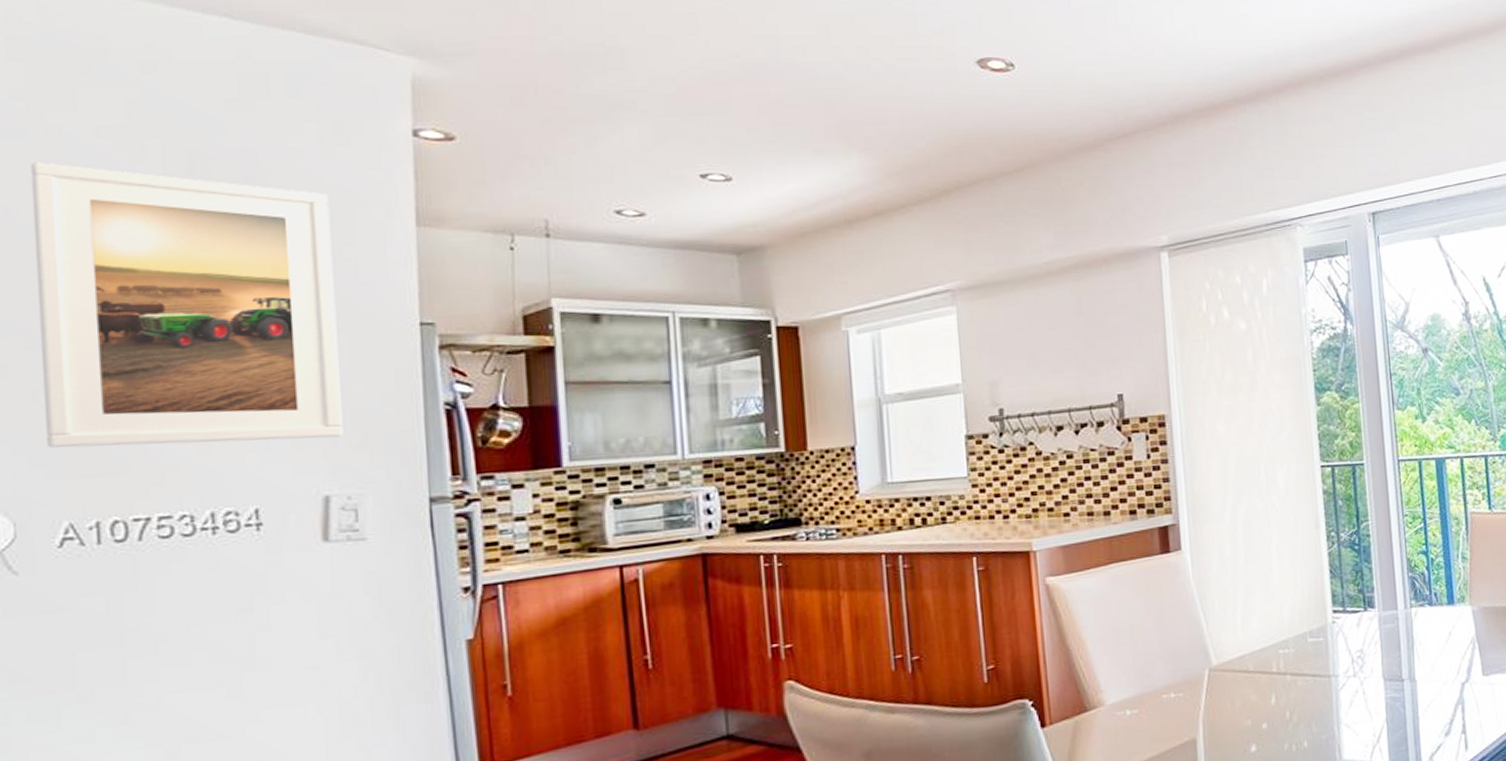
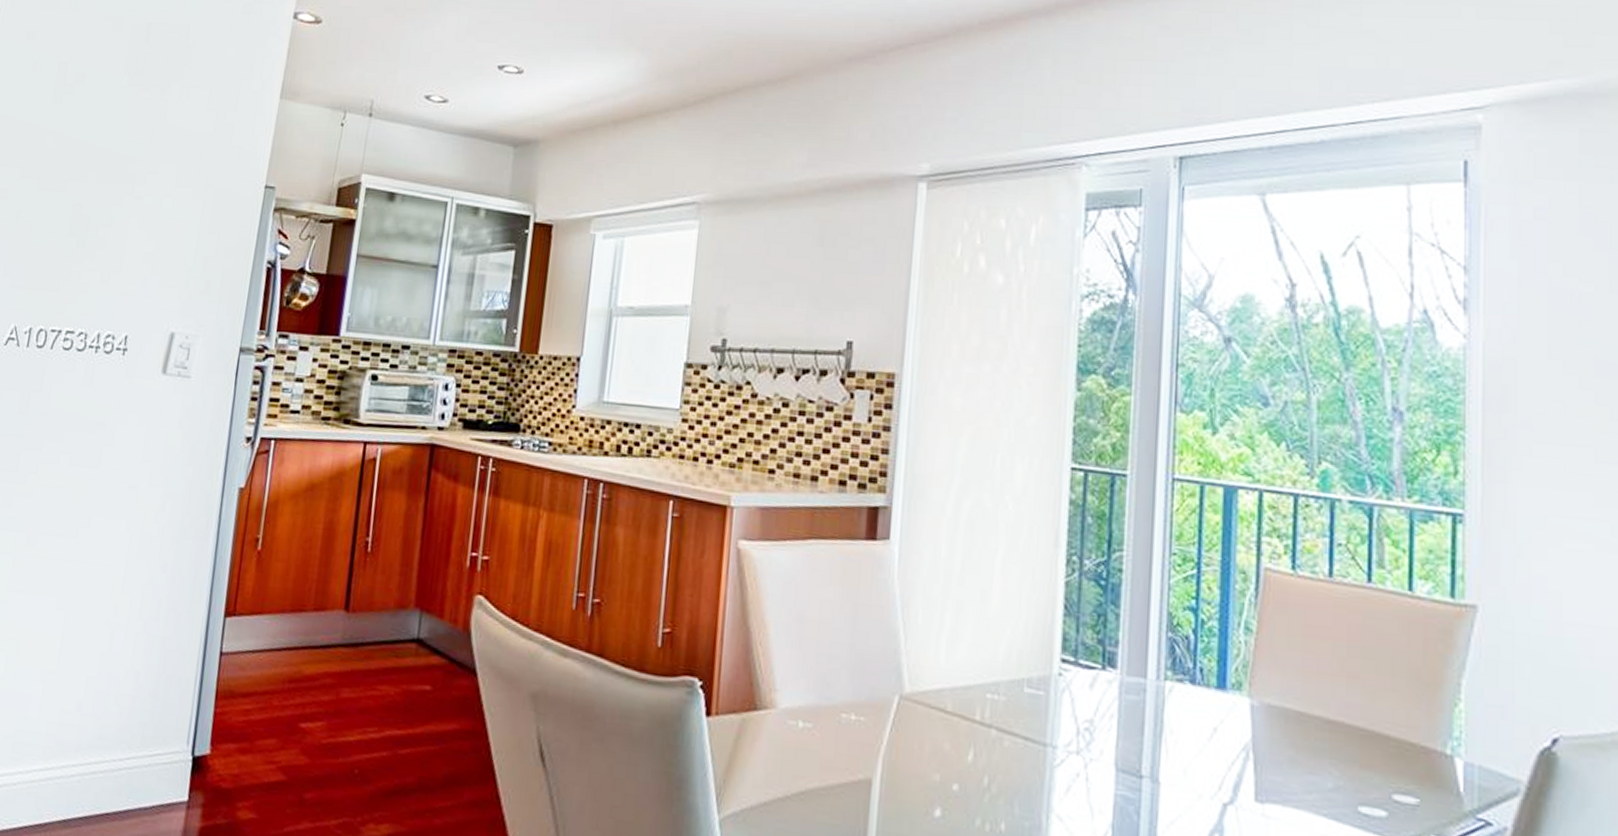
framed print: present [30,162,343,448] -> none [16,28,227,281]

